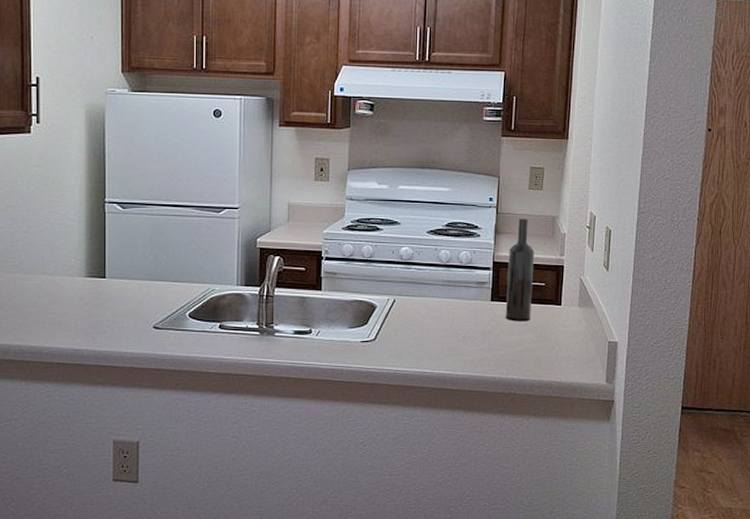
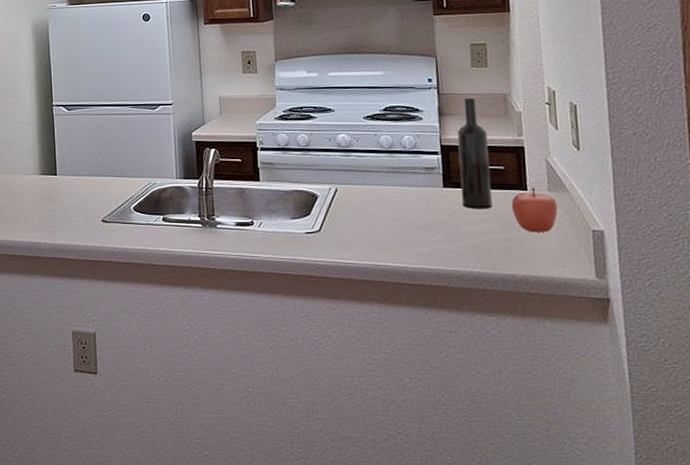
fruit: none [547,302,584,343] -> present [511,187,558,232]

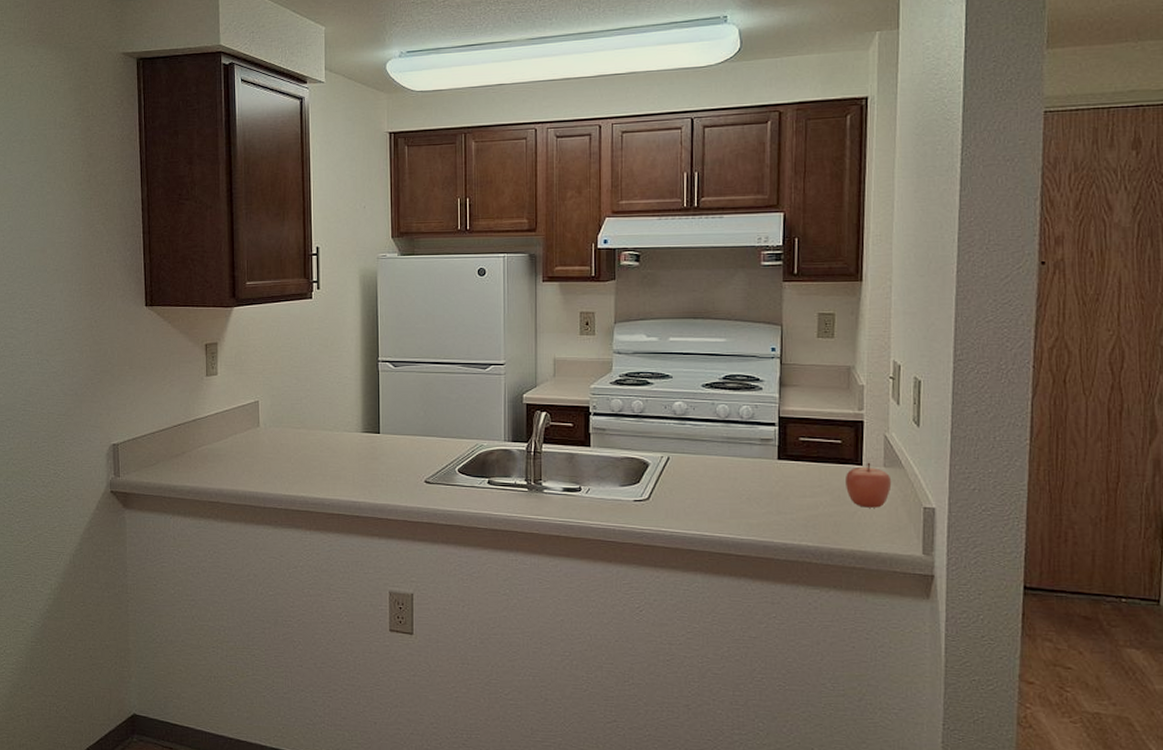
wine bottle: present [457,98,493,209] -> none [795,370,828,483]

